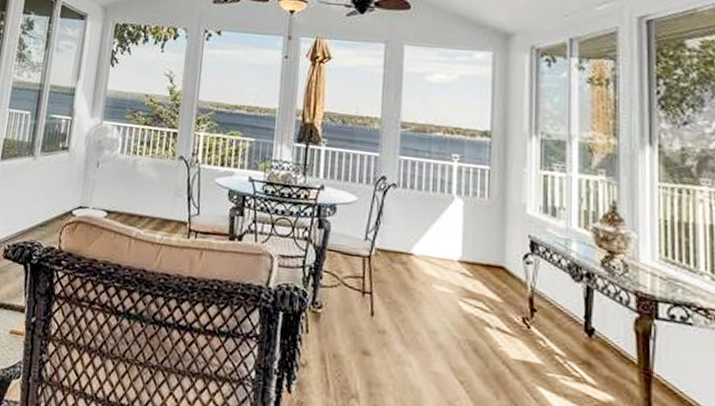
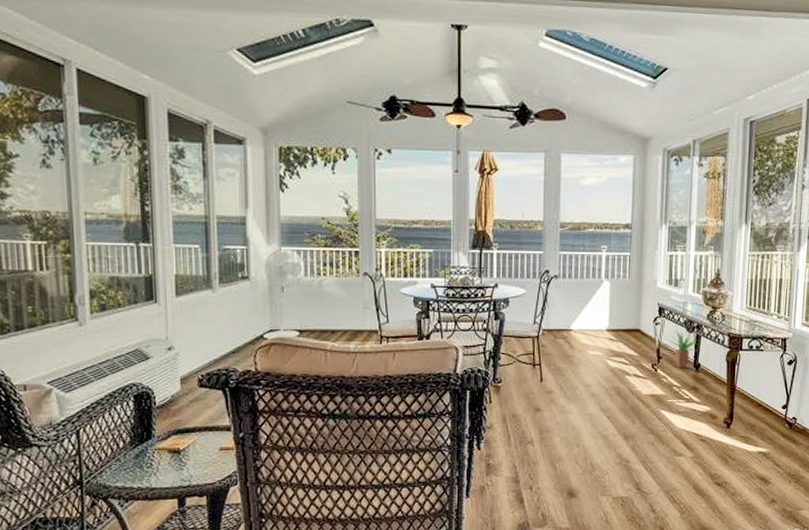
potted plant: none [543,275,588,332] -> present [666,330,697,369]

